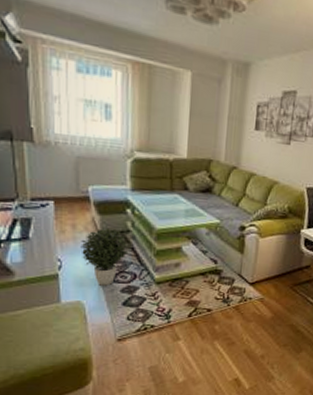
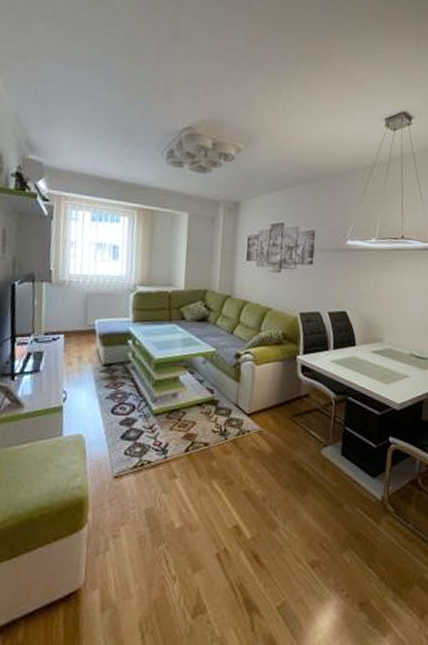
potted plant: present [80,227,129,286] -> none [85,359,129,418]

